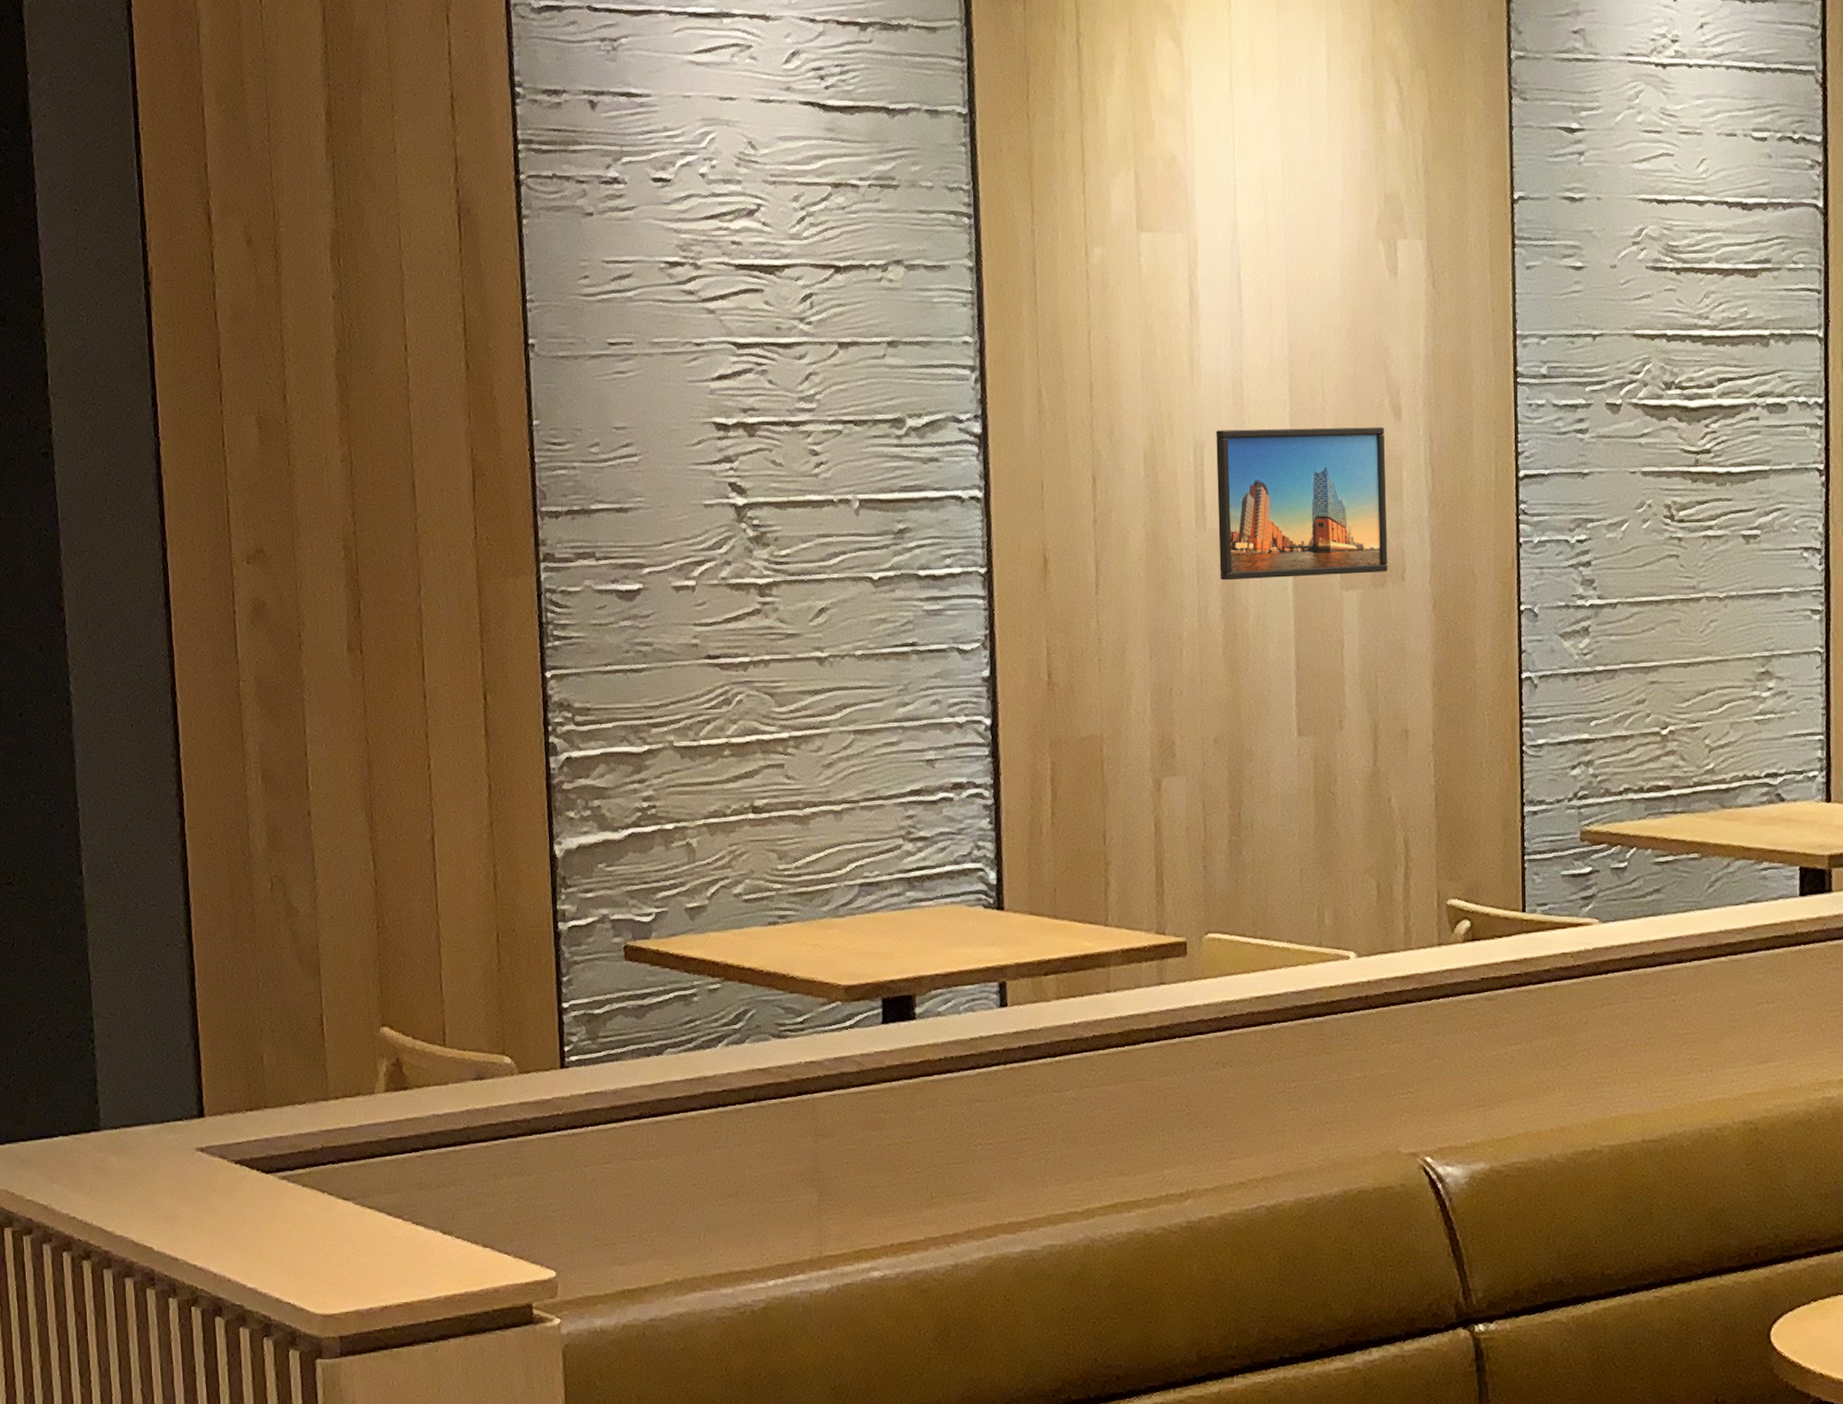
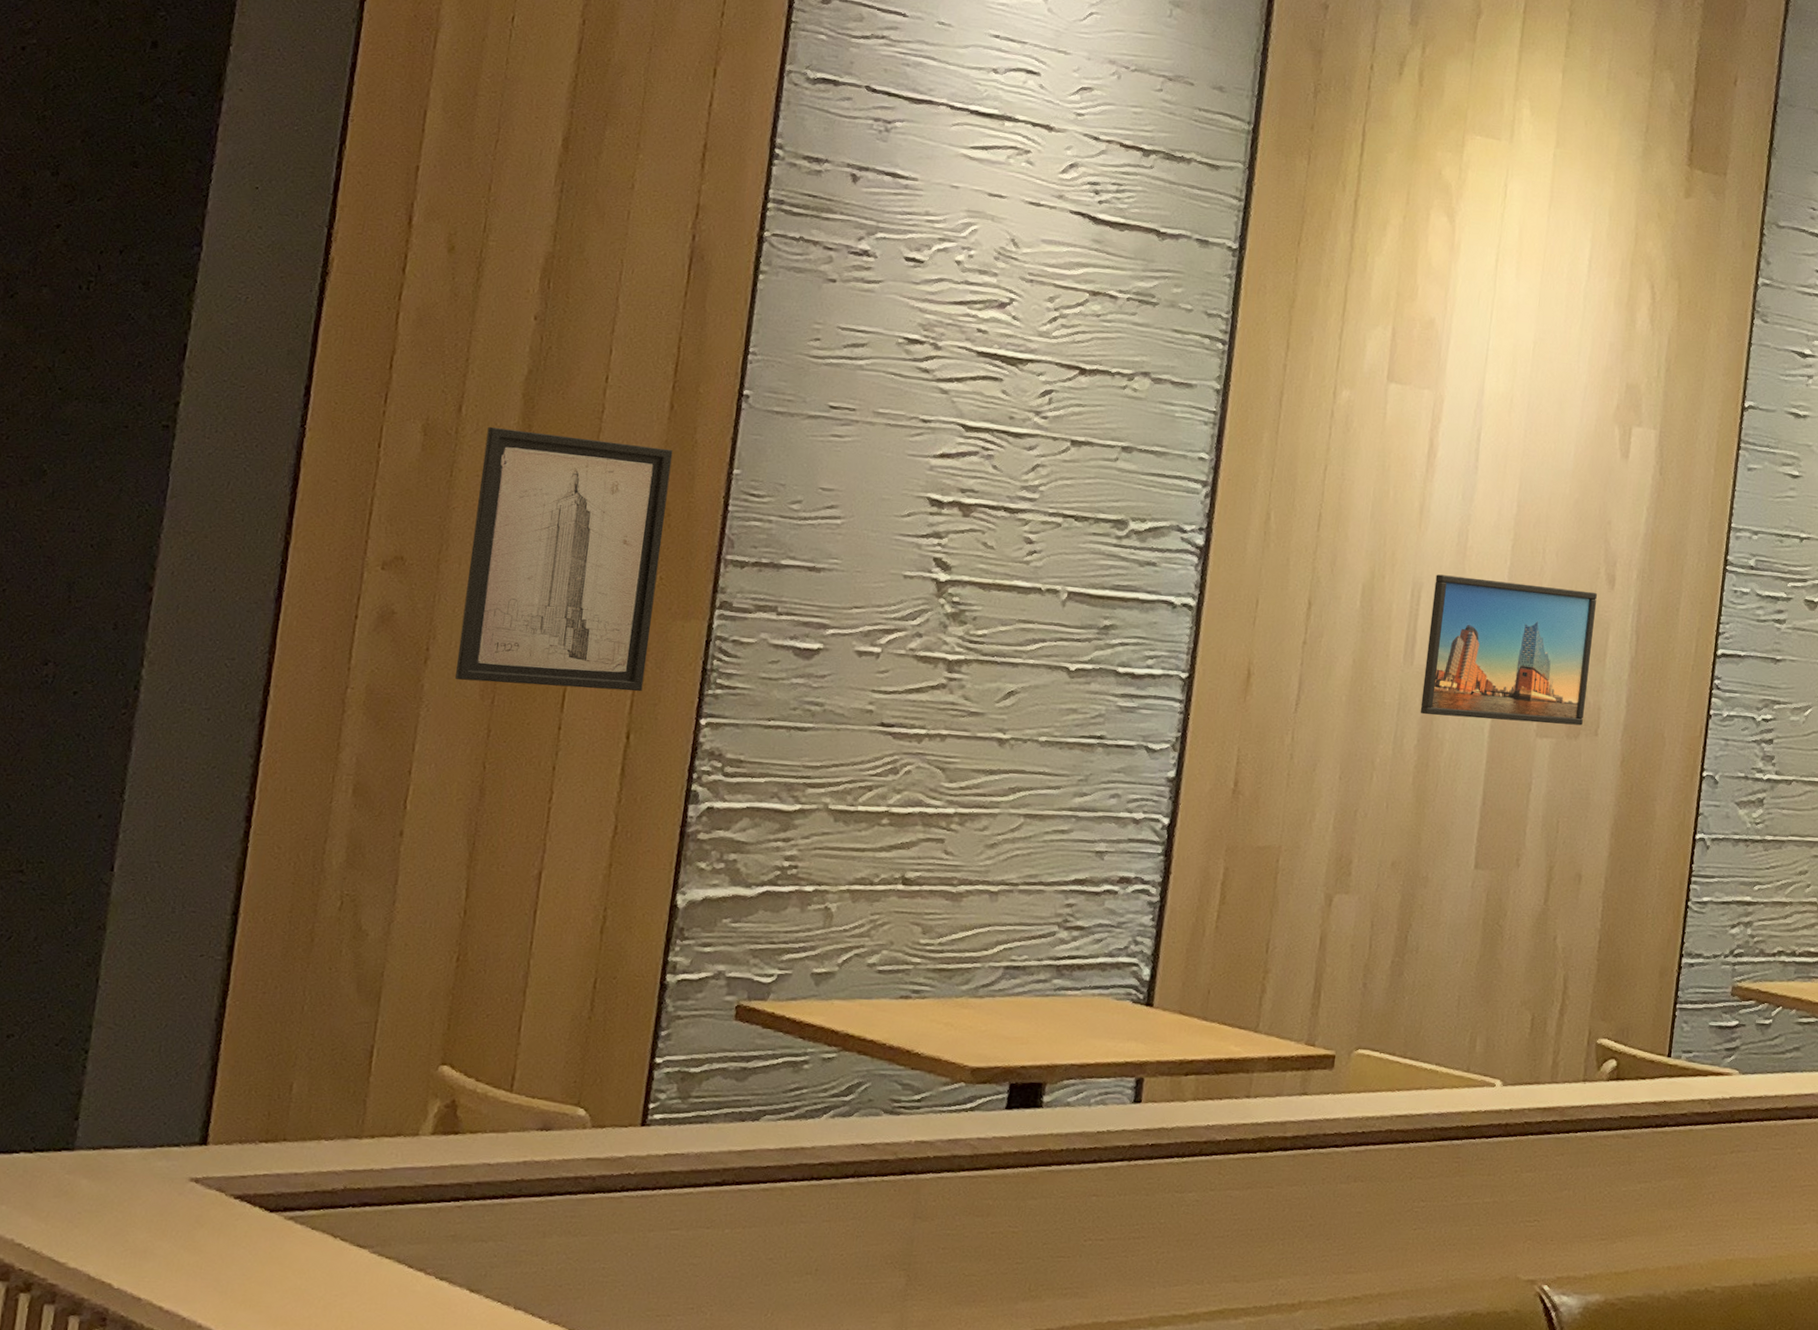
wall art: none [312,409,490,661] -> present [455,426,673,692]

